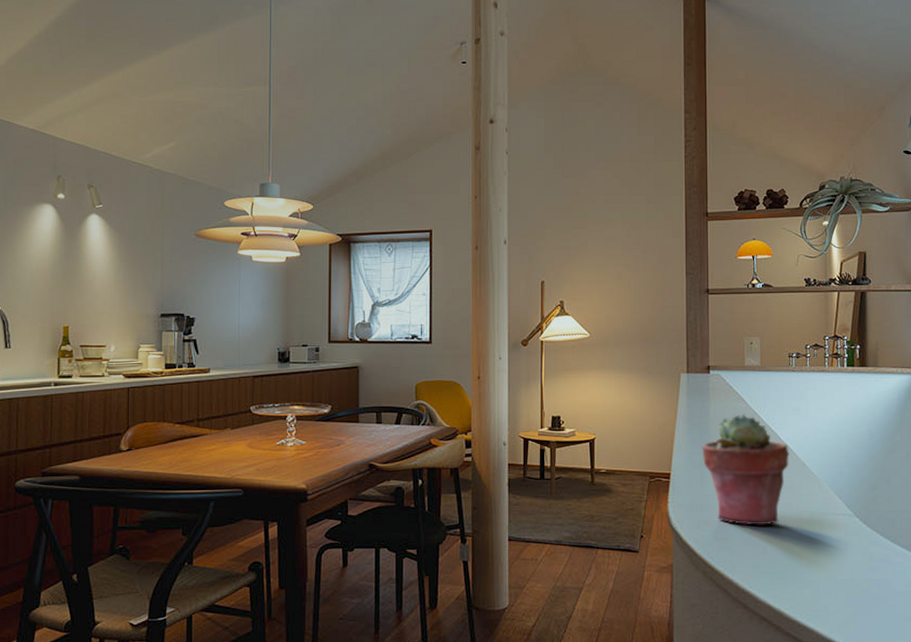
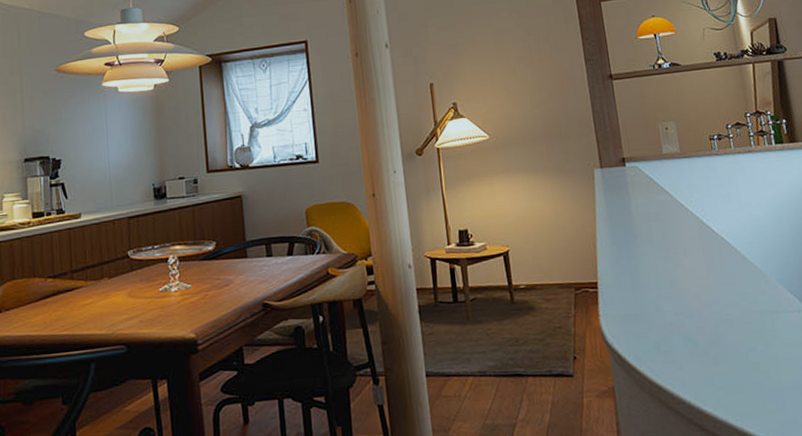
potted succulent: present [702,414,790,525] -> none [628,207,729,333]

